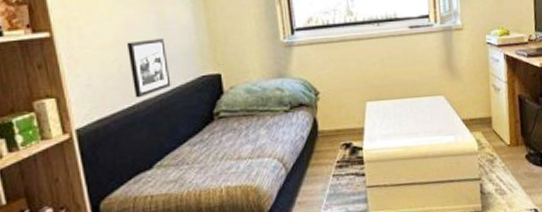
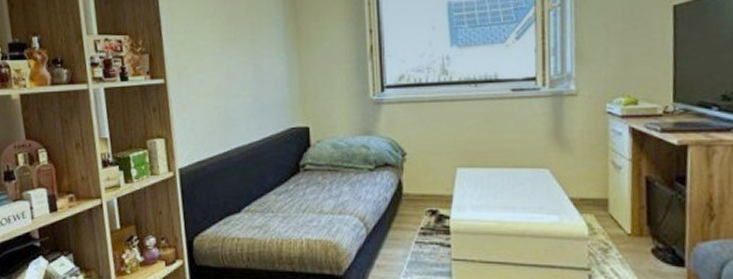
picture frame: present [126,38,171,98] -> none [226,90,263,145]

